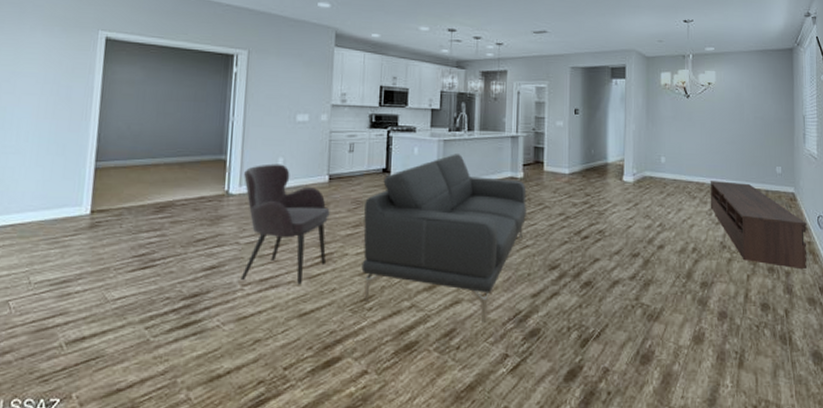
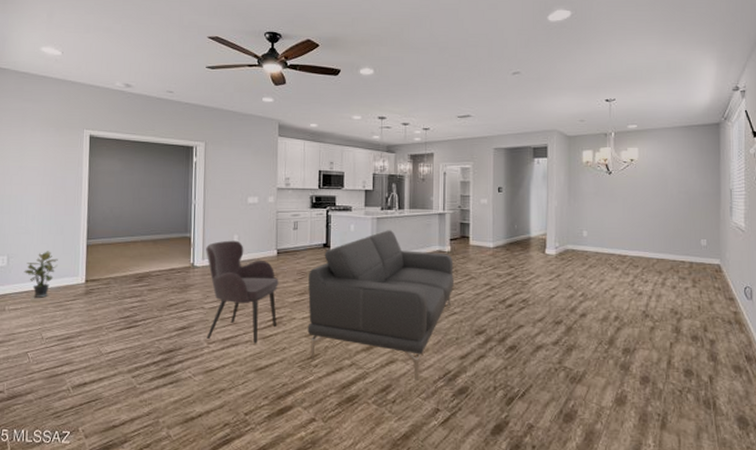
potted plant: none [9,175,57,233] -> present [24,251,58,298]
tv stand: present [710,181,808,270] -> none [632,253,733,339]

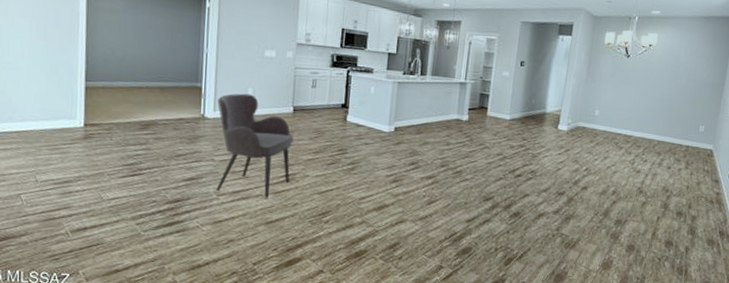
potted plant: present [24,251,58,298] -> none [13,90,53,139]
sofa: present [307,230,455,380] -> none [320,95,470,240]

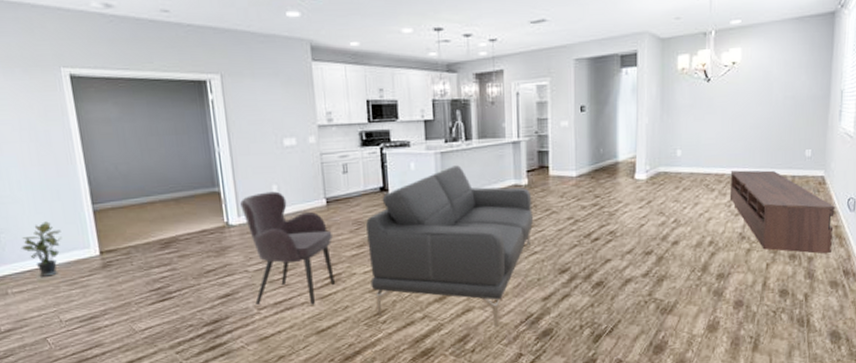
potted plant: none [13,90,53,139] -> present [21,221,62,277]
sofa: none [320,95,470,240] -> present [366,165,534,327]
tv stand: none [633,134,719,216] -> present [729,170,835,254]

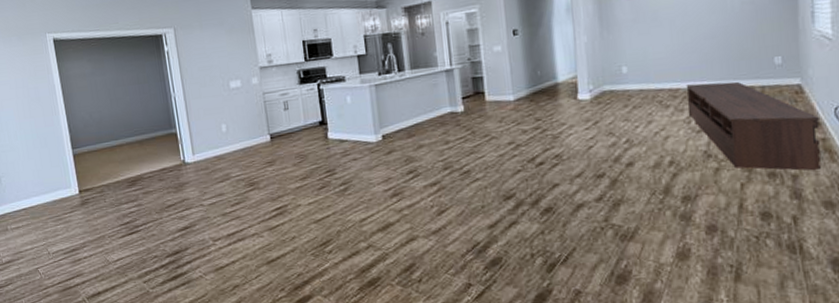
potted plant: present [21,221,62,277] -> none [17,165,49,214]
armchair: present [240,191,335,305] -> none [194,130,282,236]
sofa: present [366,165,534,327] -> none [308,96,473,256]

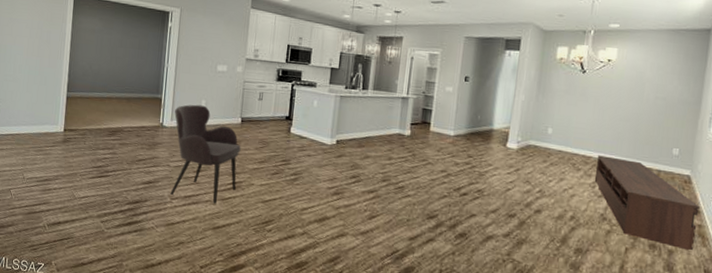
armchair: none [194,130,282,236] -> present [170,104,241,204]

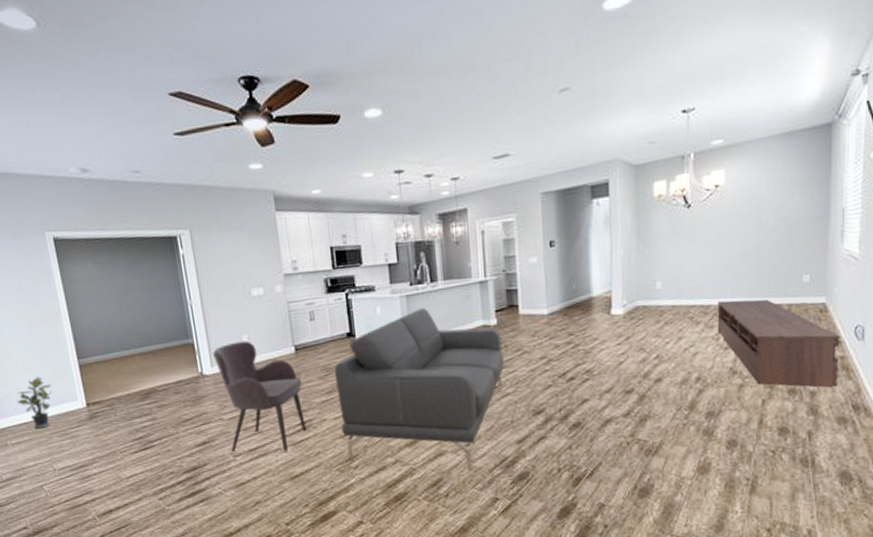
potted plant: none [10,99,41,142] -> present [17,376,53,429]
sofa: none [264,109,412,255] -> present [334,308,505,471]

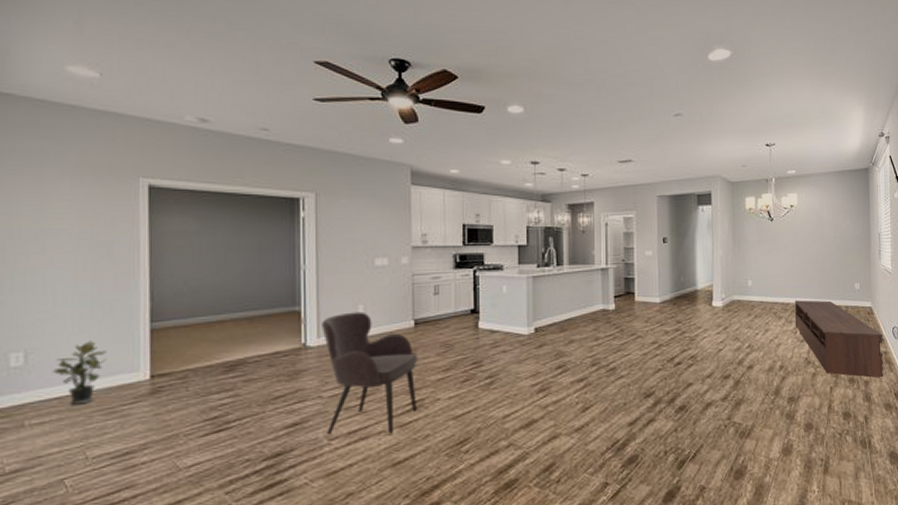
sofa: present [334,308,505,471] -> none [455,290,621,455]

